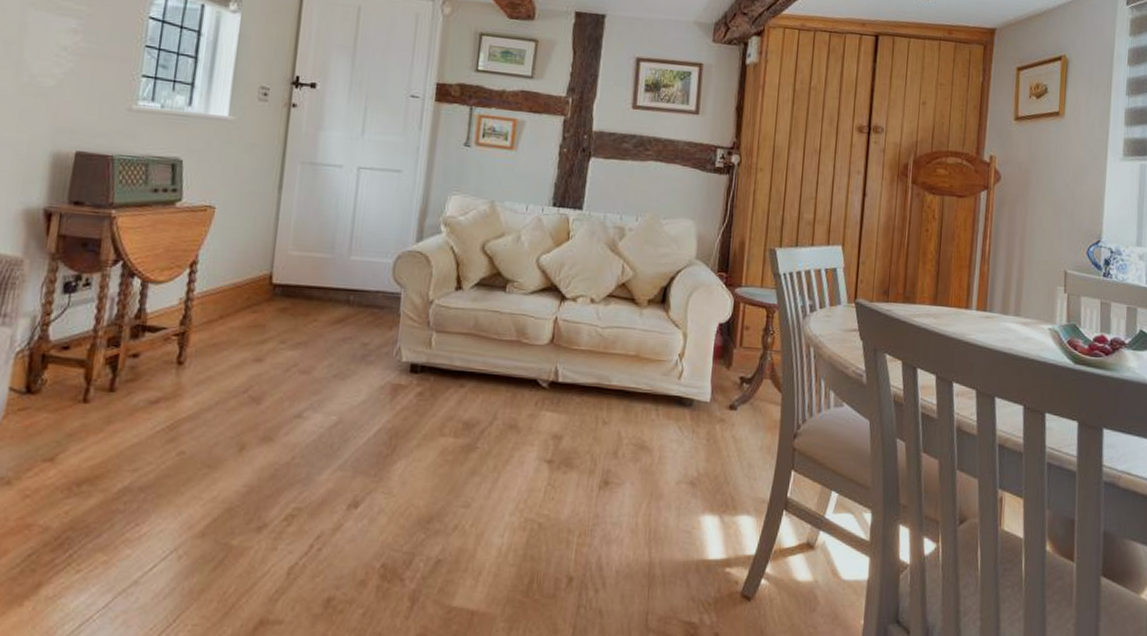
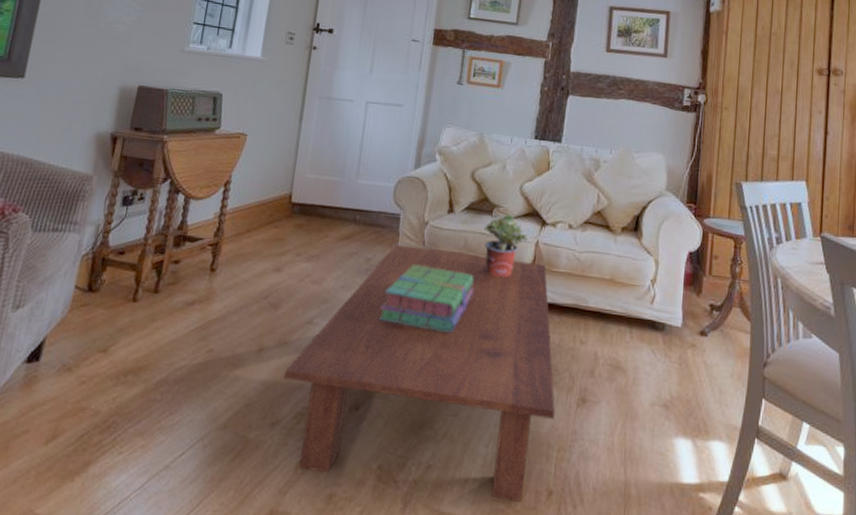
coffee table: none [270,326,576,590] -> present [284,244,555,502]
stack of books: none [378,347,486,419] -> present [378,264,474,332]
potted plant: none [496,289,546,358] -> present [483,214,528,278]

